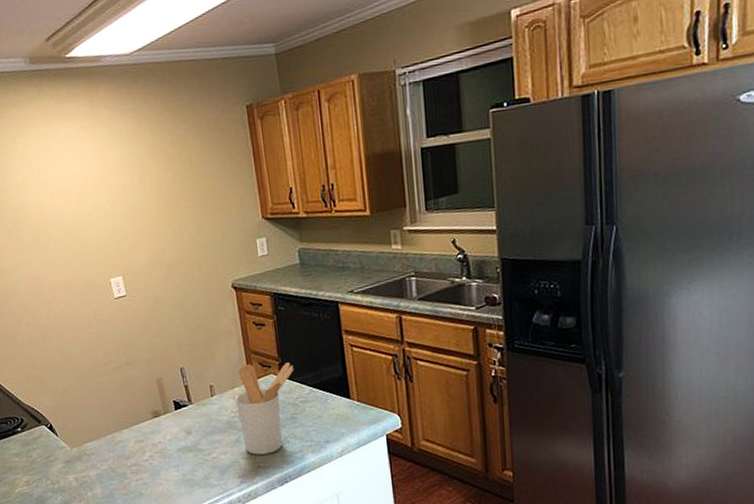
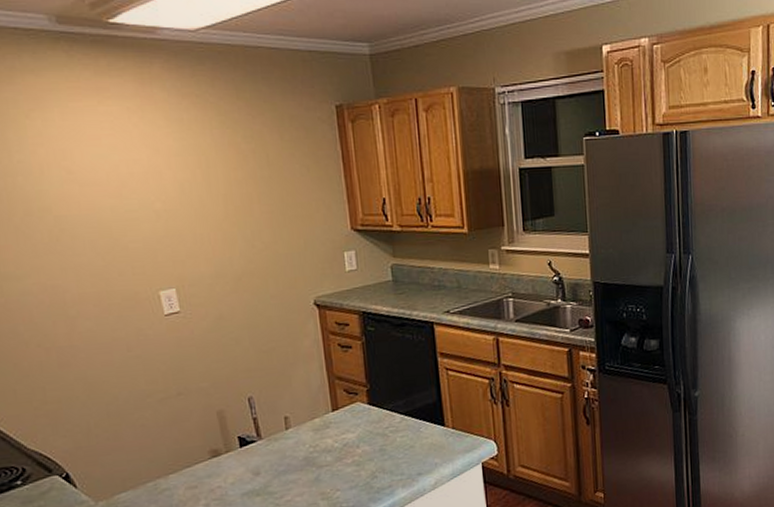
utensil holder: present [234,362,294,455] -> none [314,388,384,494]

